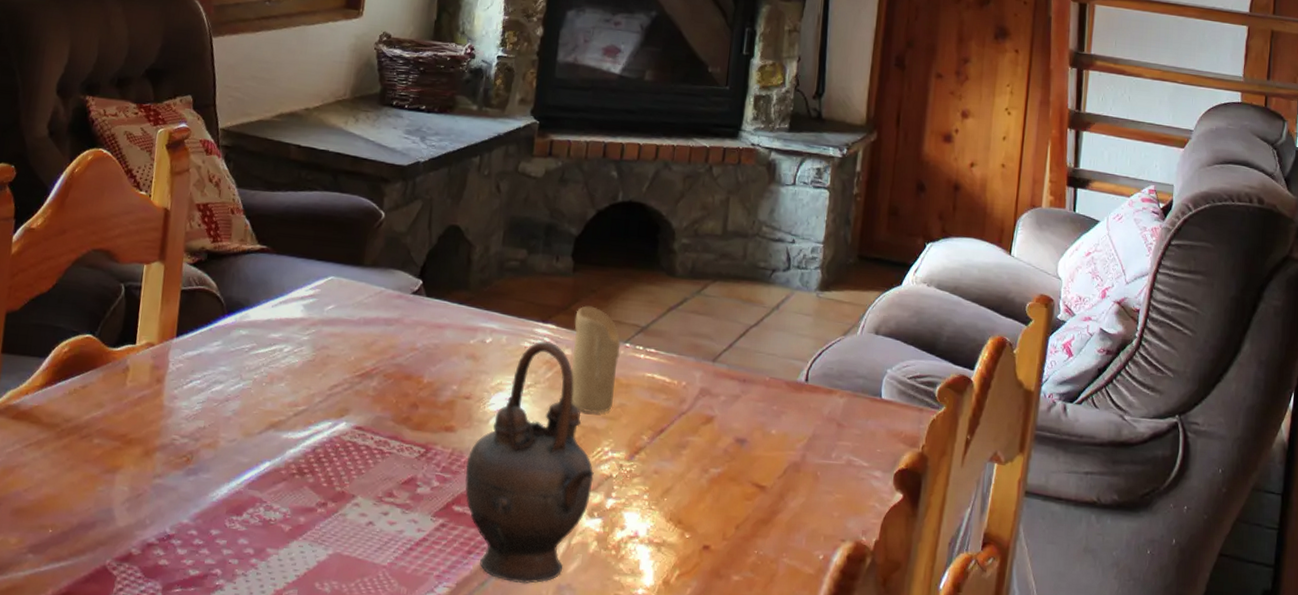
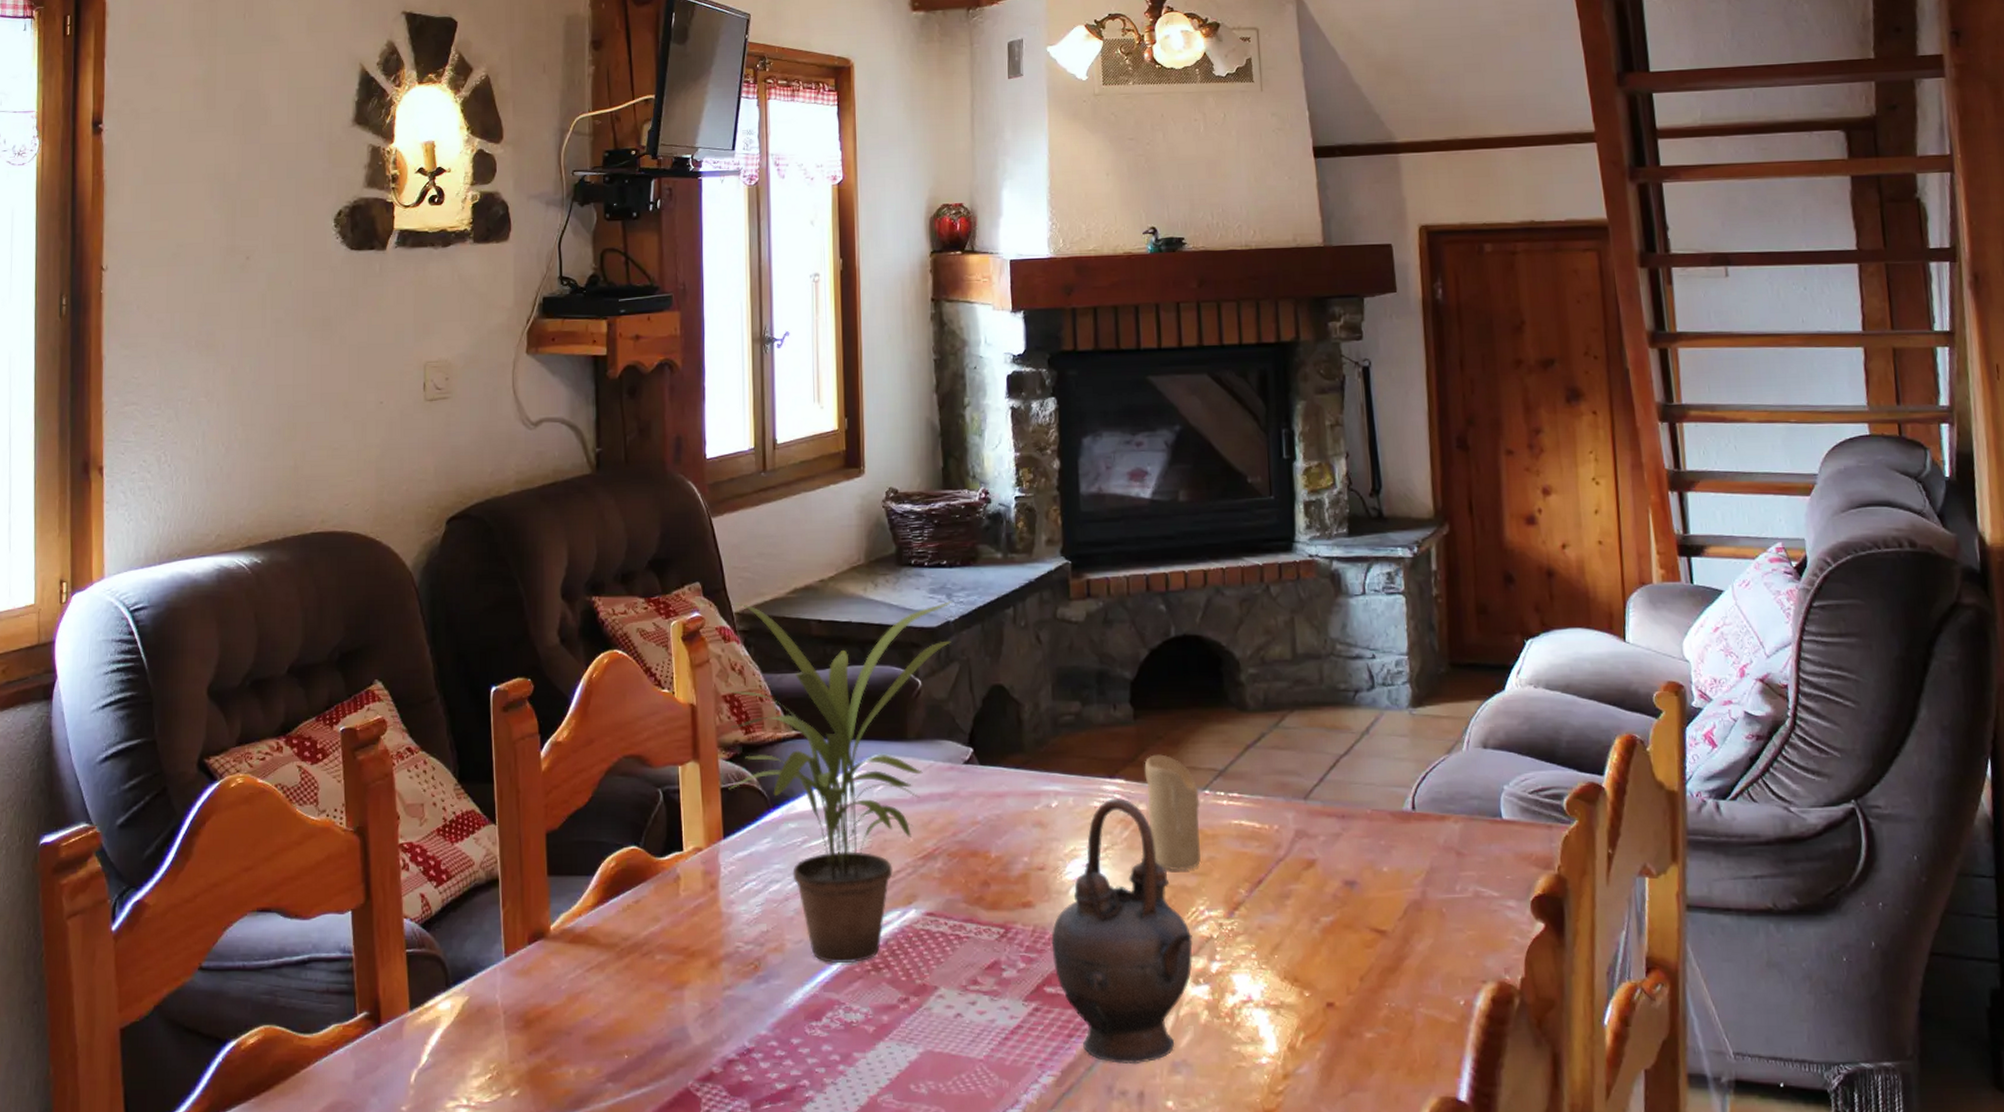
potted plant: none [188,119,426,466] -> present [728,601,953,964]

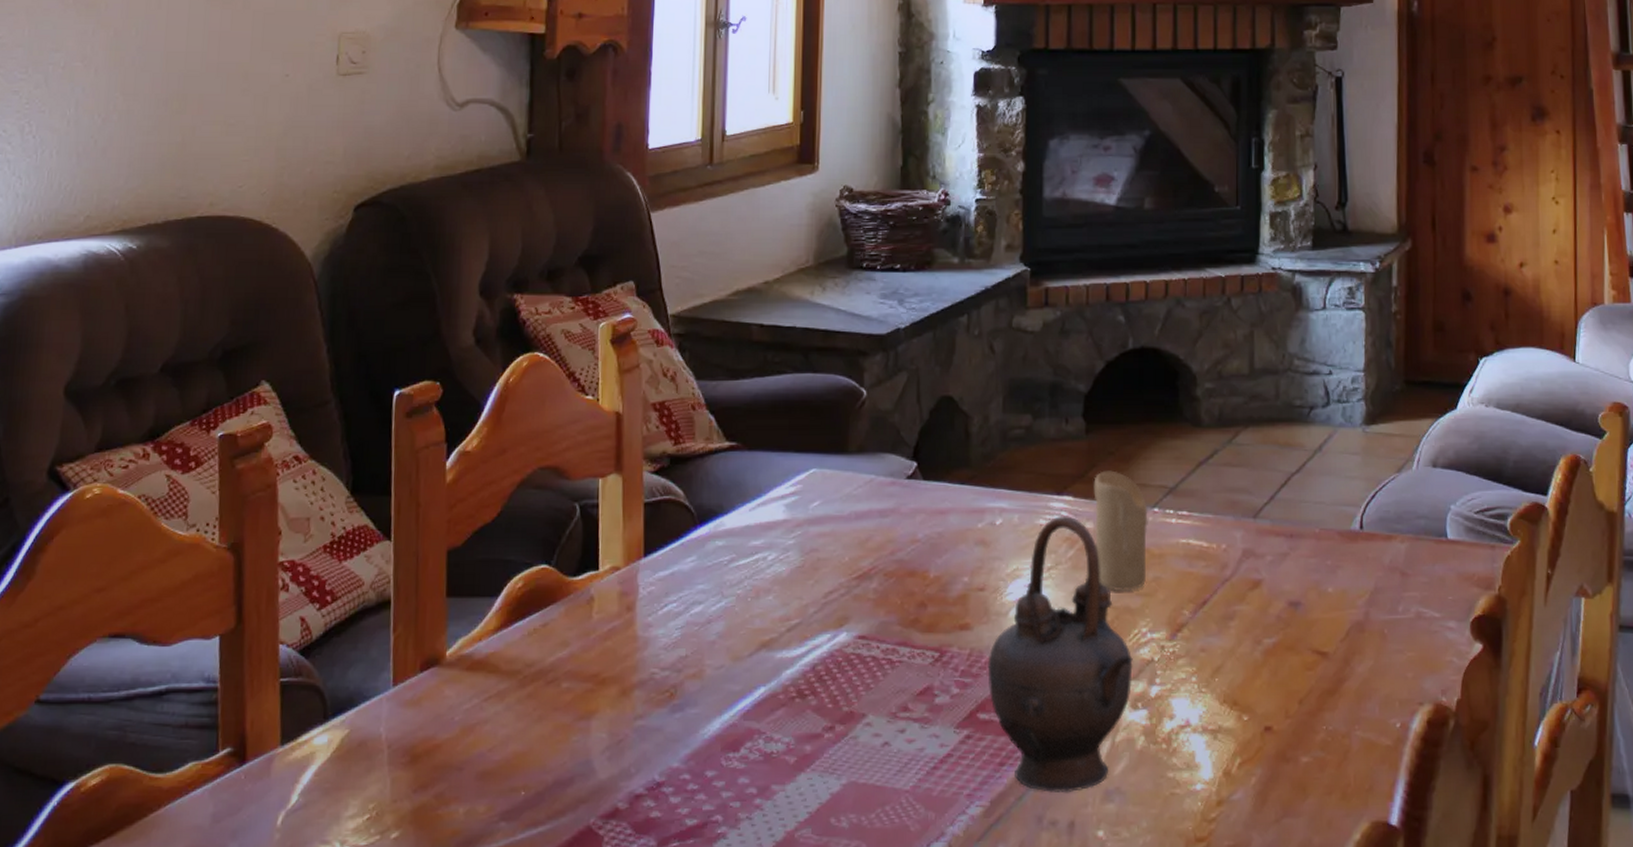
potted plant: present [728,601,953,964] -> none [652,304,905,691]

